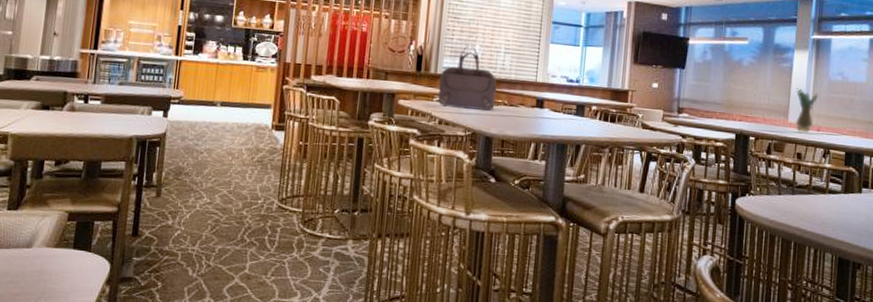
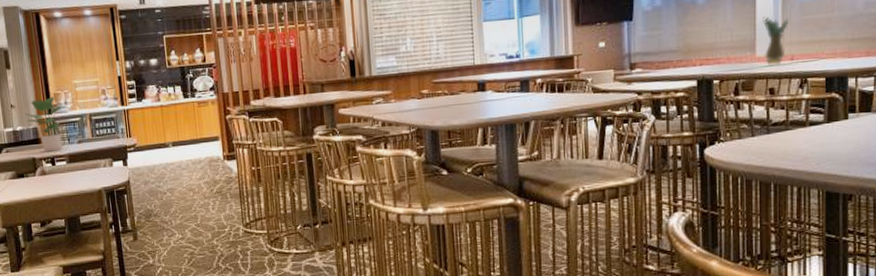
potted plant: none [67,32,117,89] -> present [24,97,68,152]
handbag: present [438,45,497,111] -> none [375,40,436,108]

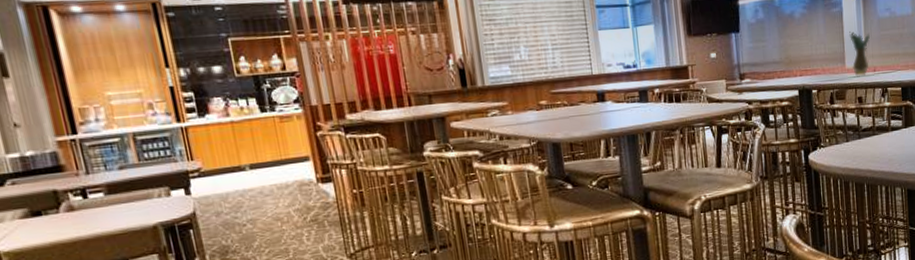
potted plant: present [24,97,68,152] -> none [35,113,101,182]

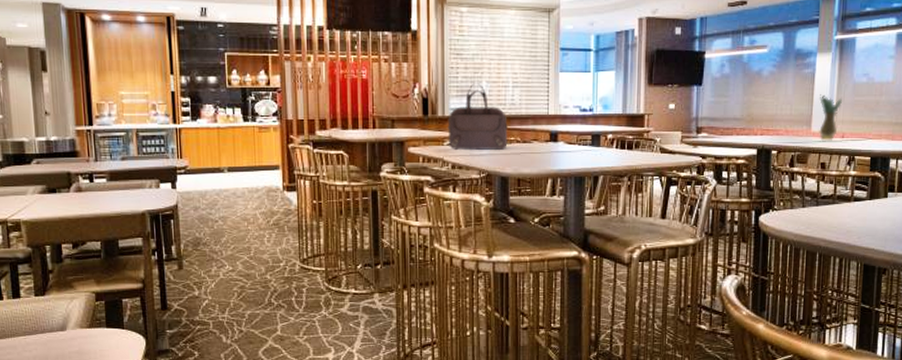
handbag: none [488,48,555,120] -> present [447,83,508,150]

